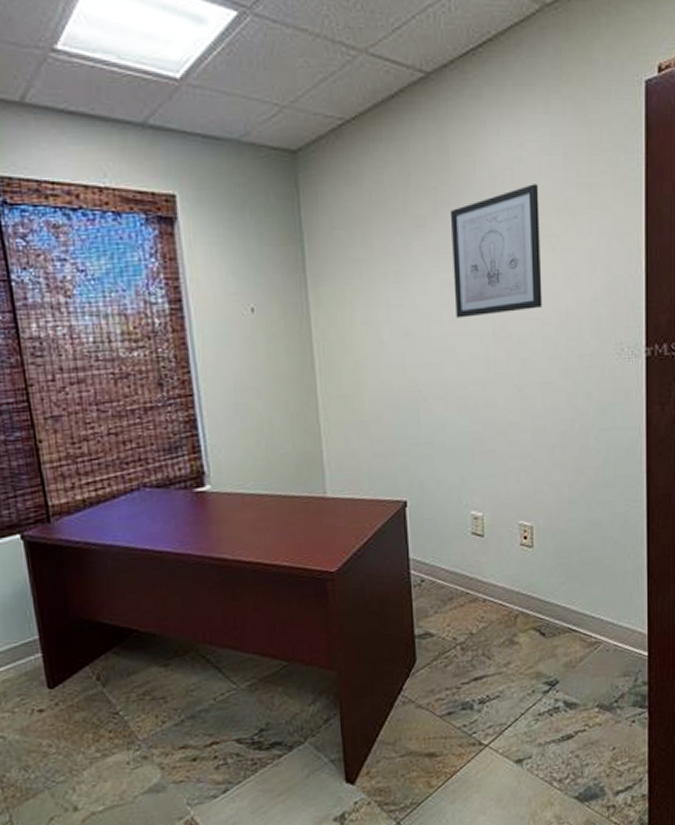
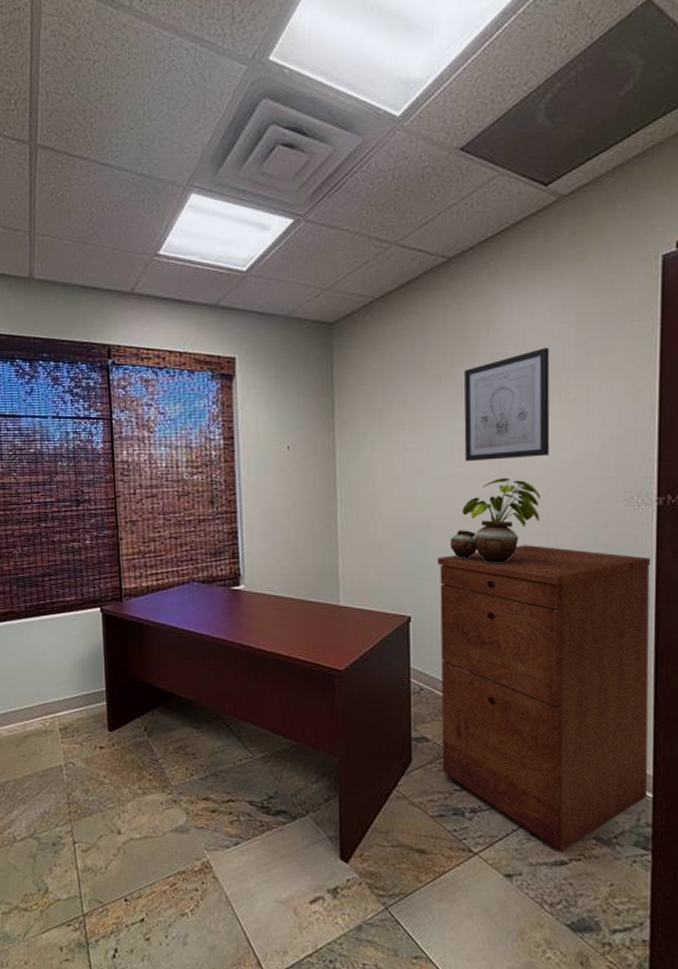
filing cabinet: none [432,408,643,726] -> present [437,545,651,852]
potted plant: none [445,334,536,432] -> present [451,477,541,563]

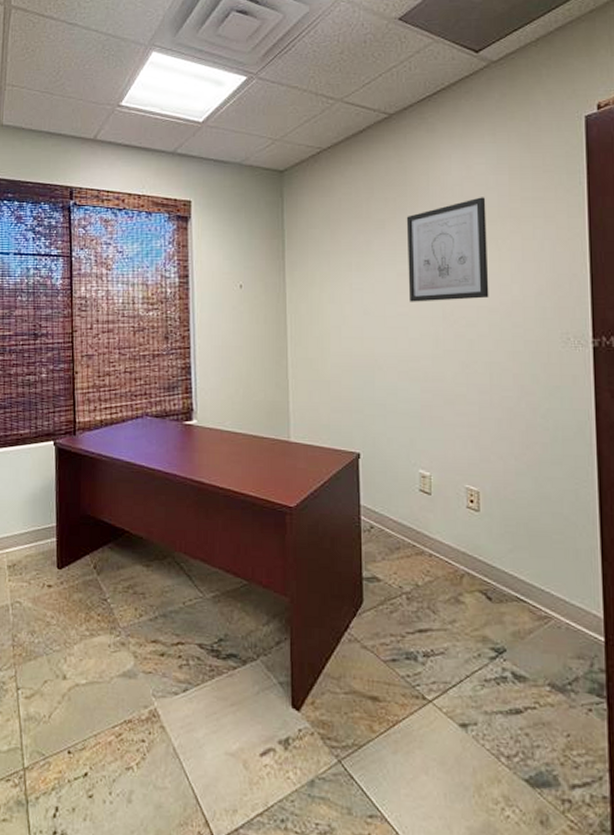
filing cabinet: present [437,545,651,852] -> none [385,383,600,699]
potted plant: present [451,477,541,563] -> none [397,318,483,401]

